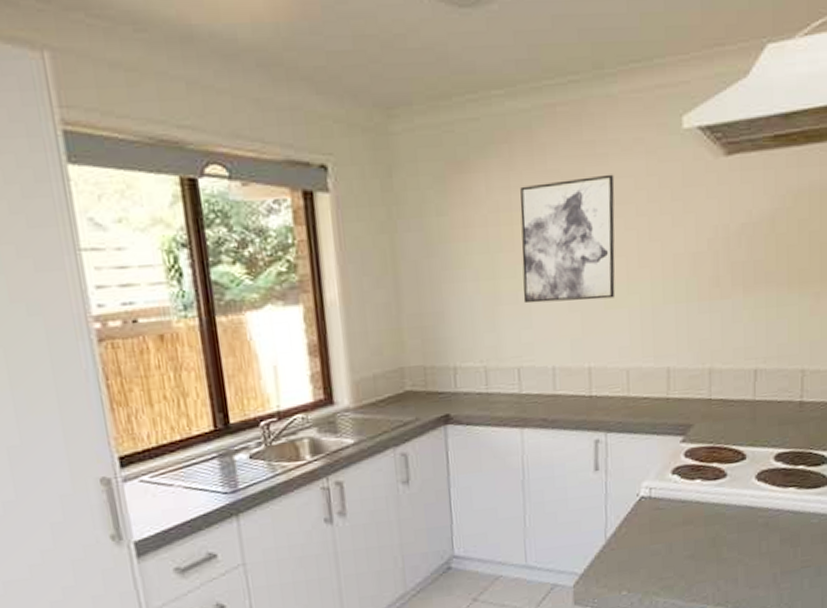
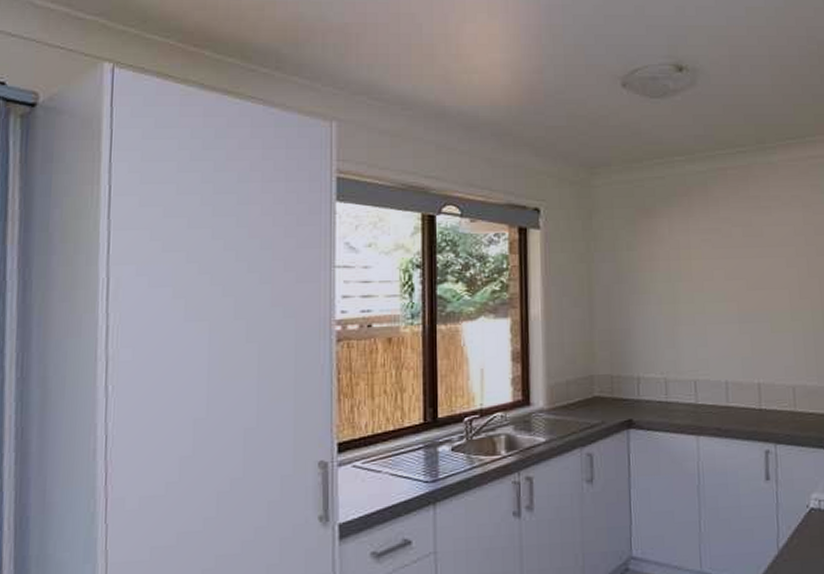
wall art: present [520,174,616,304] -> none [697,222,781,325]

